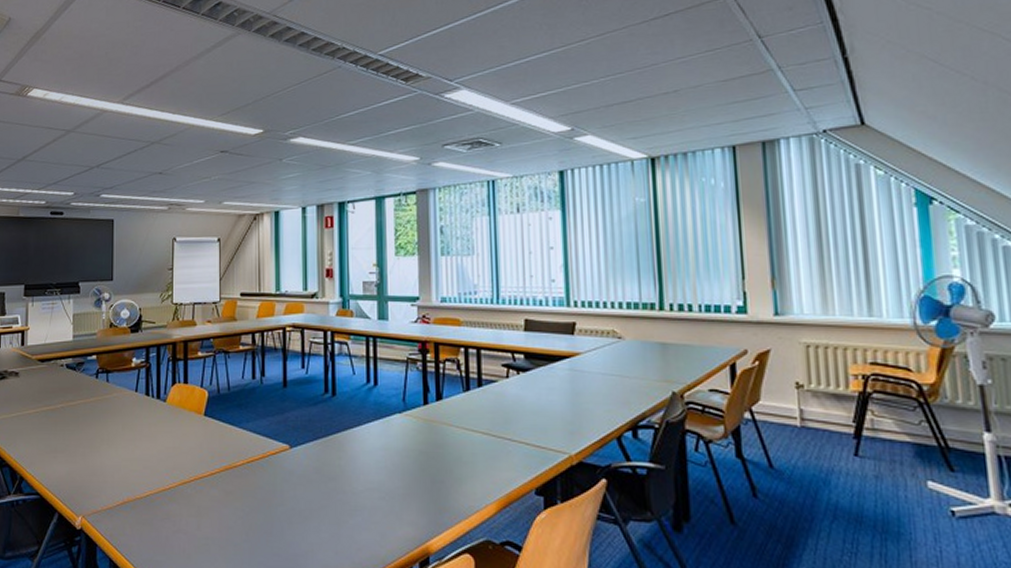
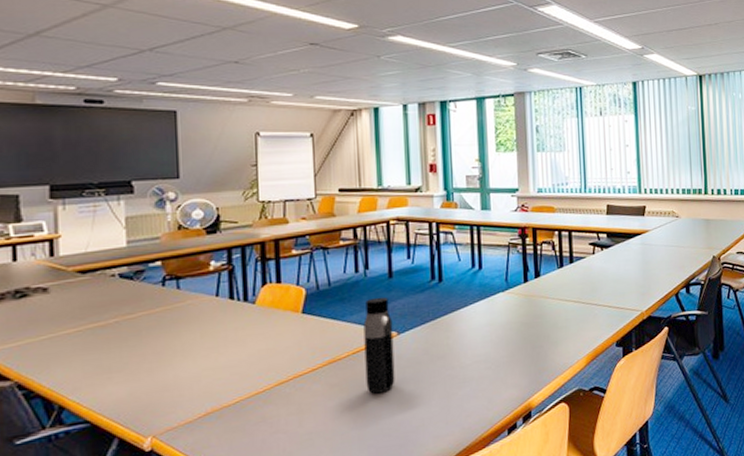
water bottle: none [258,406,286,508] -> present [363,297,395,394]

